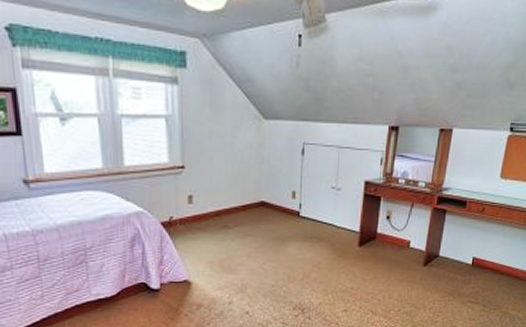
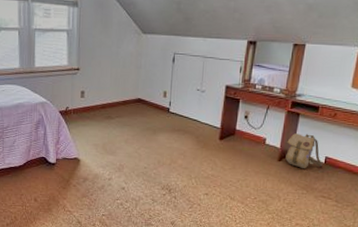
backpack: none [431,233,469,272] -> present [285,133,322,168]

